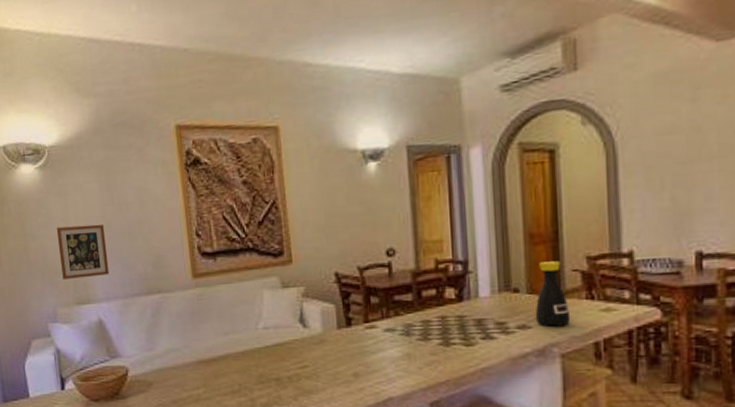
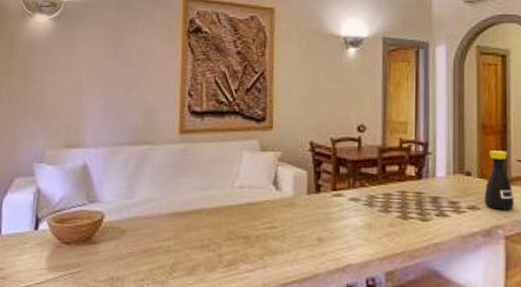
picture frame: present [56,224,110,279] -> none [56,74,105,123]

